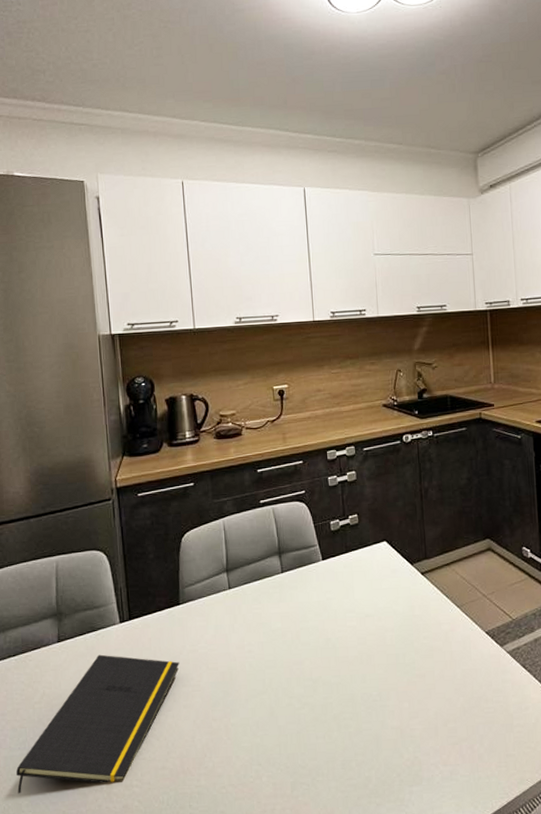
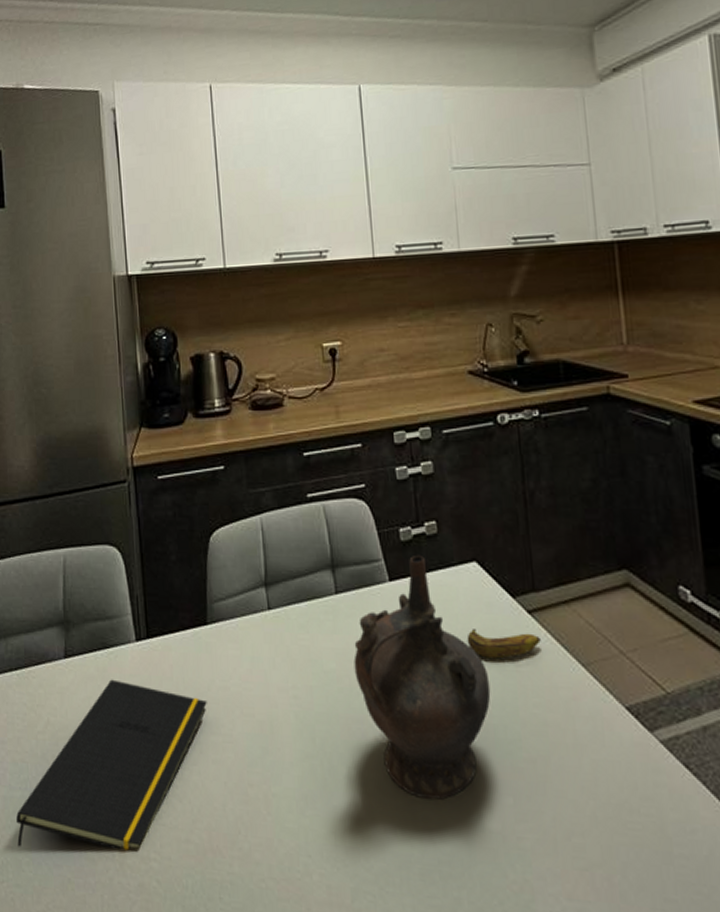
ceremonial vessel: none [295,539,395,712] -> present [353,554,491,800]
banana: none [378,588,430,609] -> present [466,629,541,659]

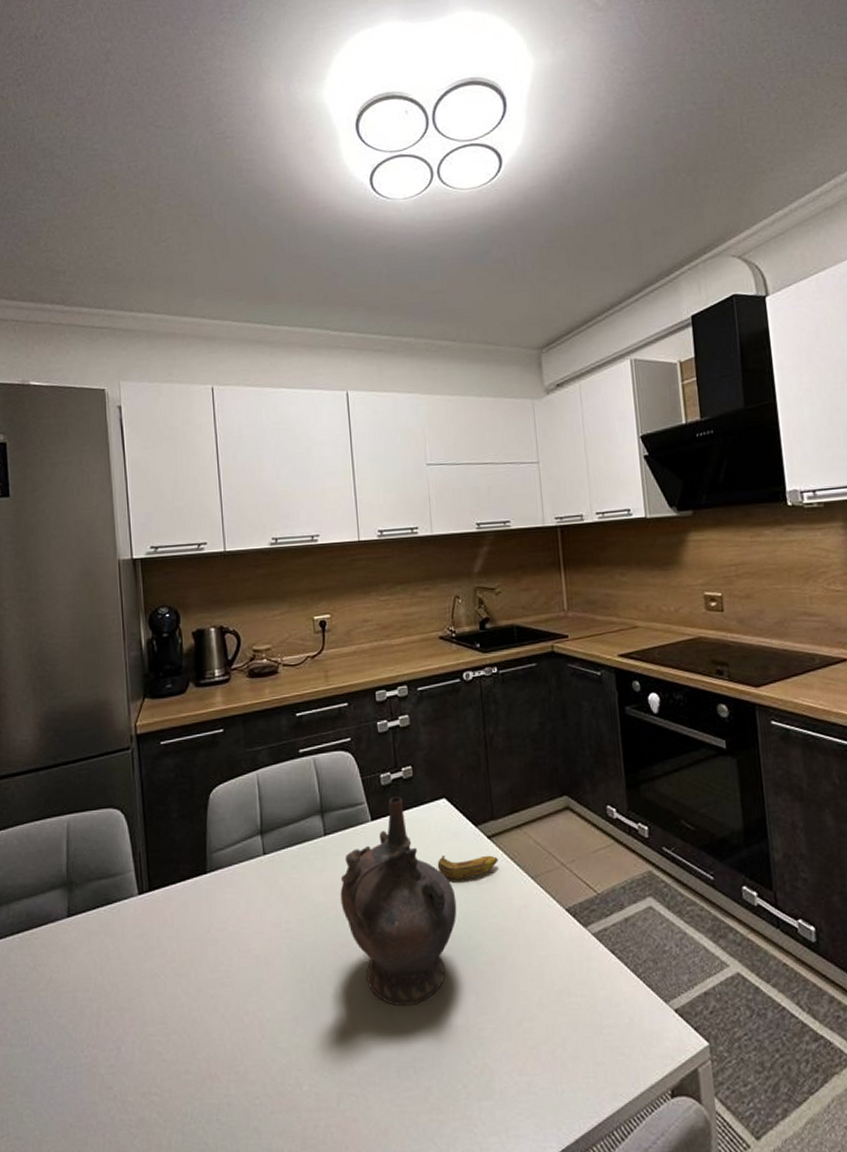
notepad: present [16,679,207,851] -> none [17,932,206,1101]

